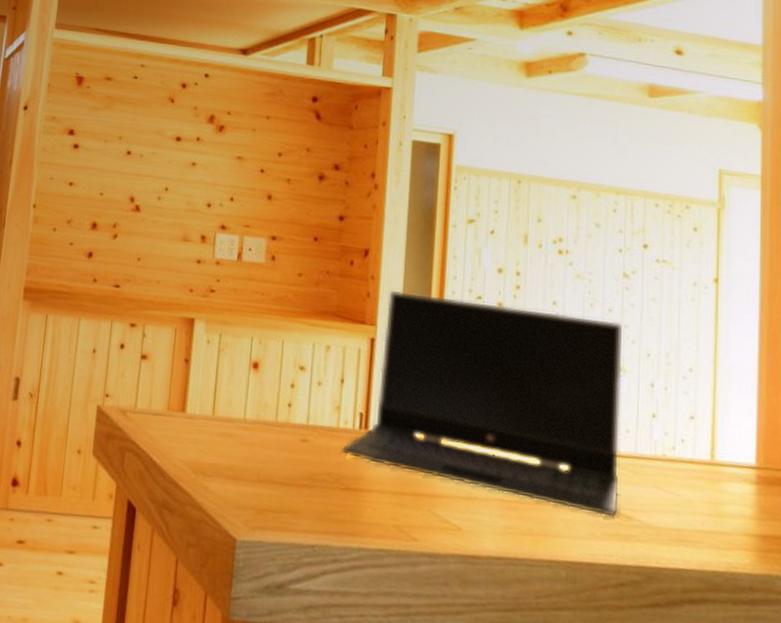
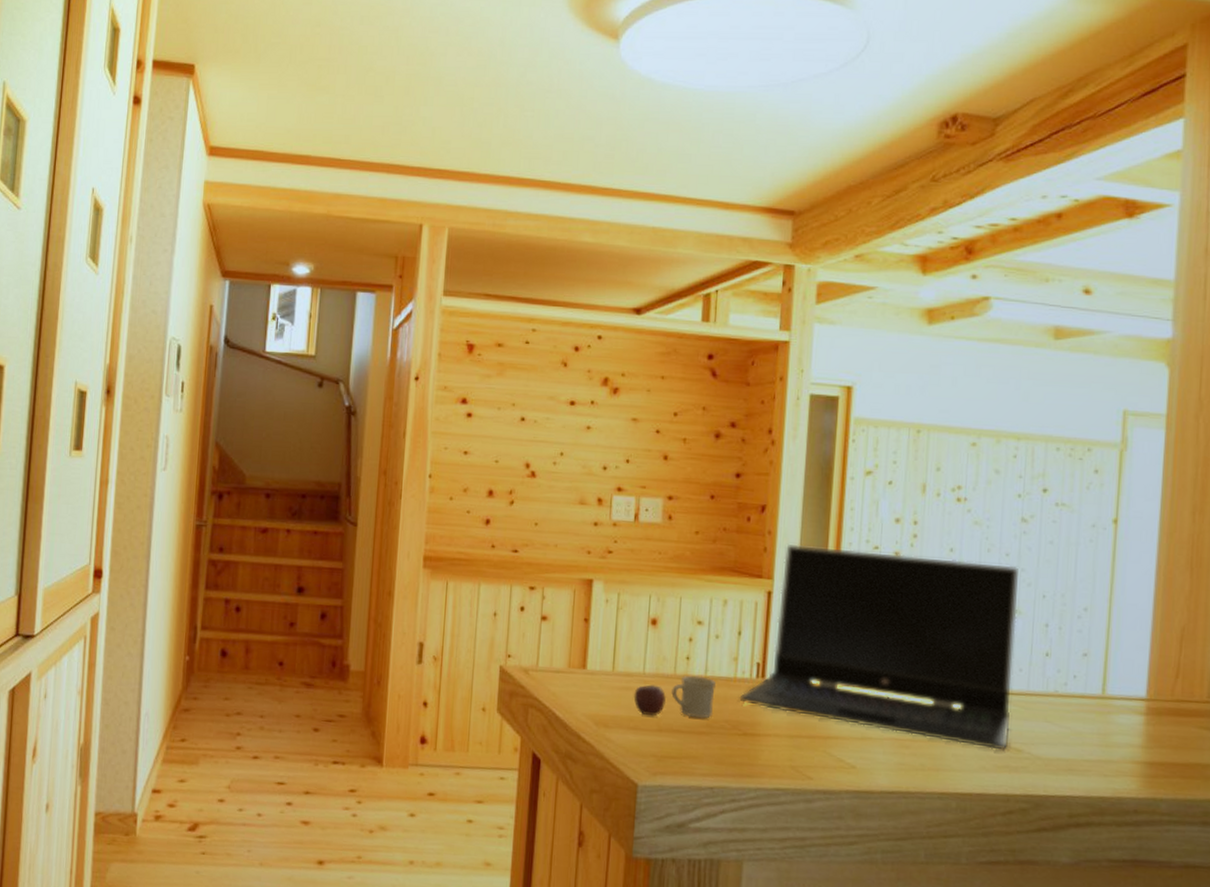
mug: none [233,423,319,471] -> present [633,675,717,719]

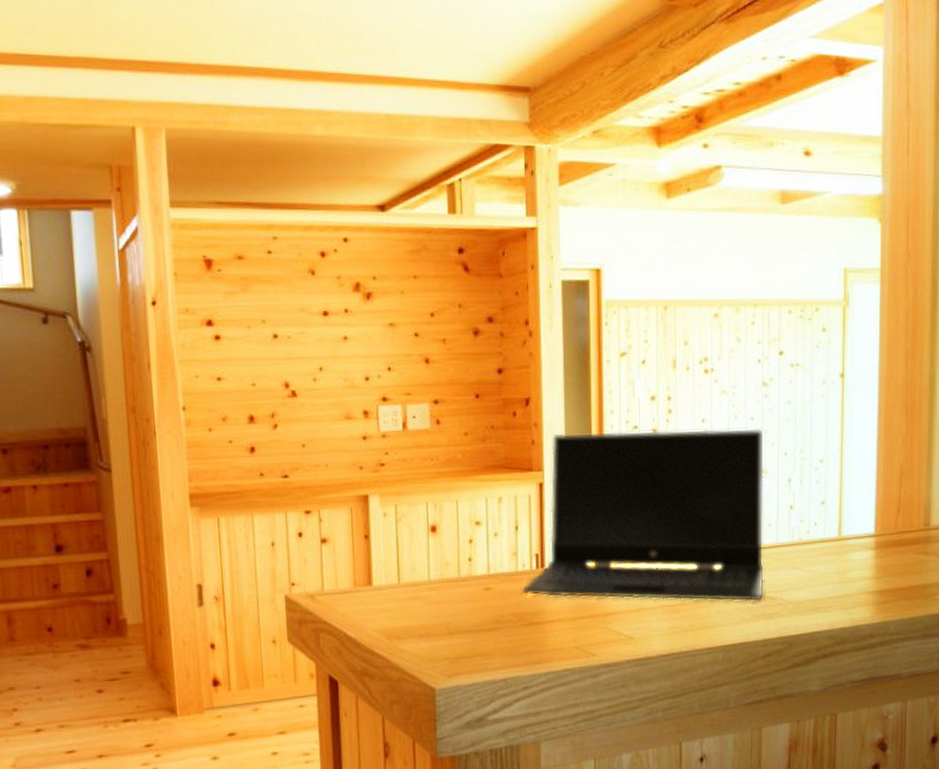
mug: present [633,675,717,719] -> none [421,575,500,622]

